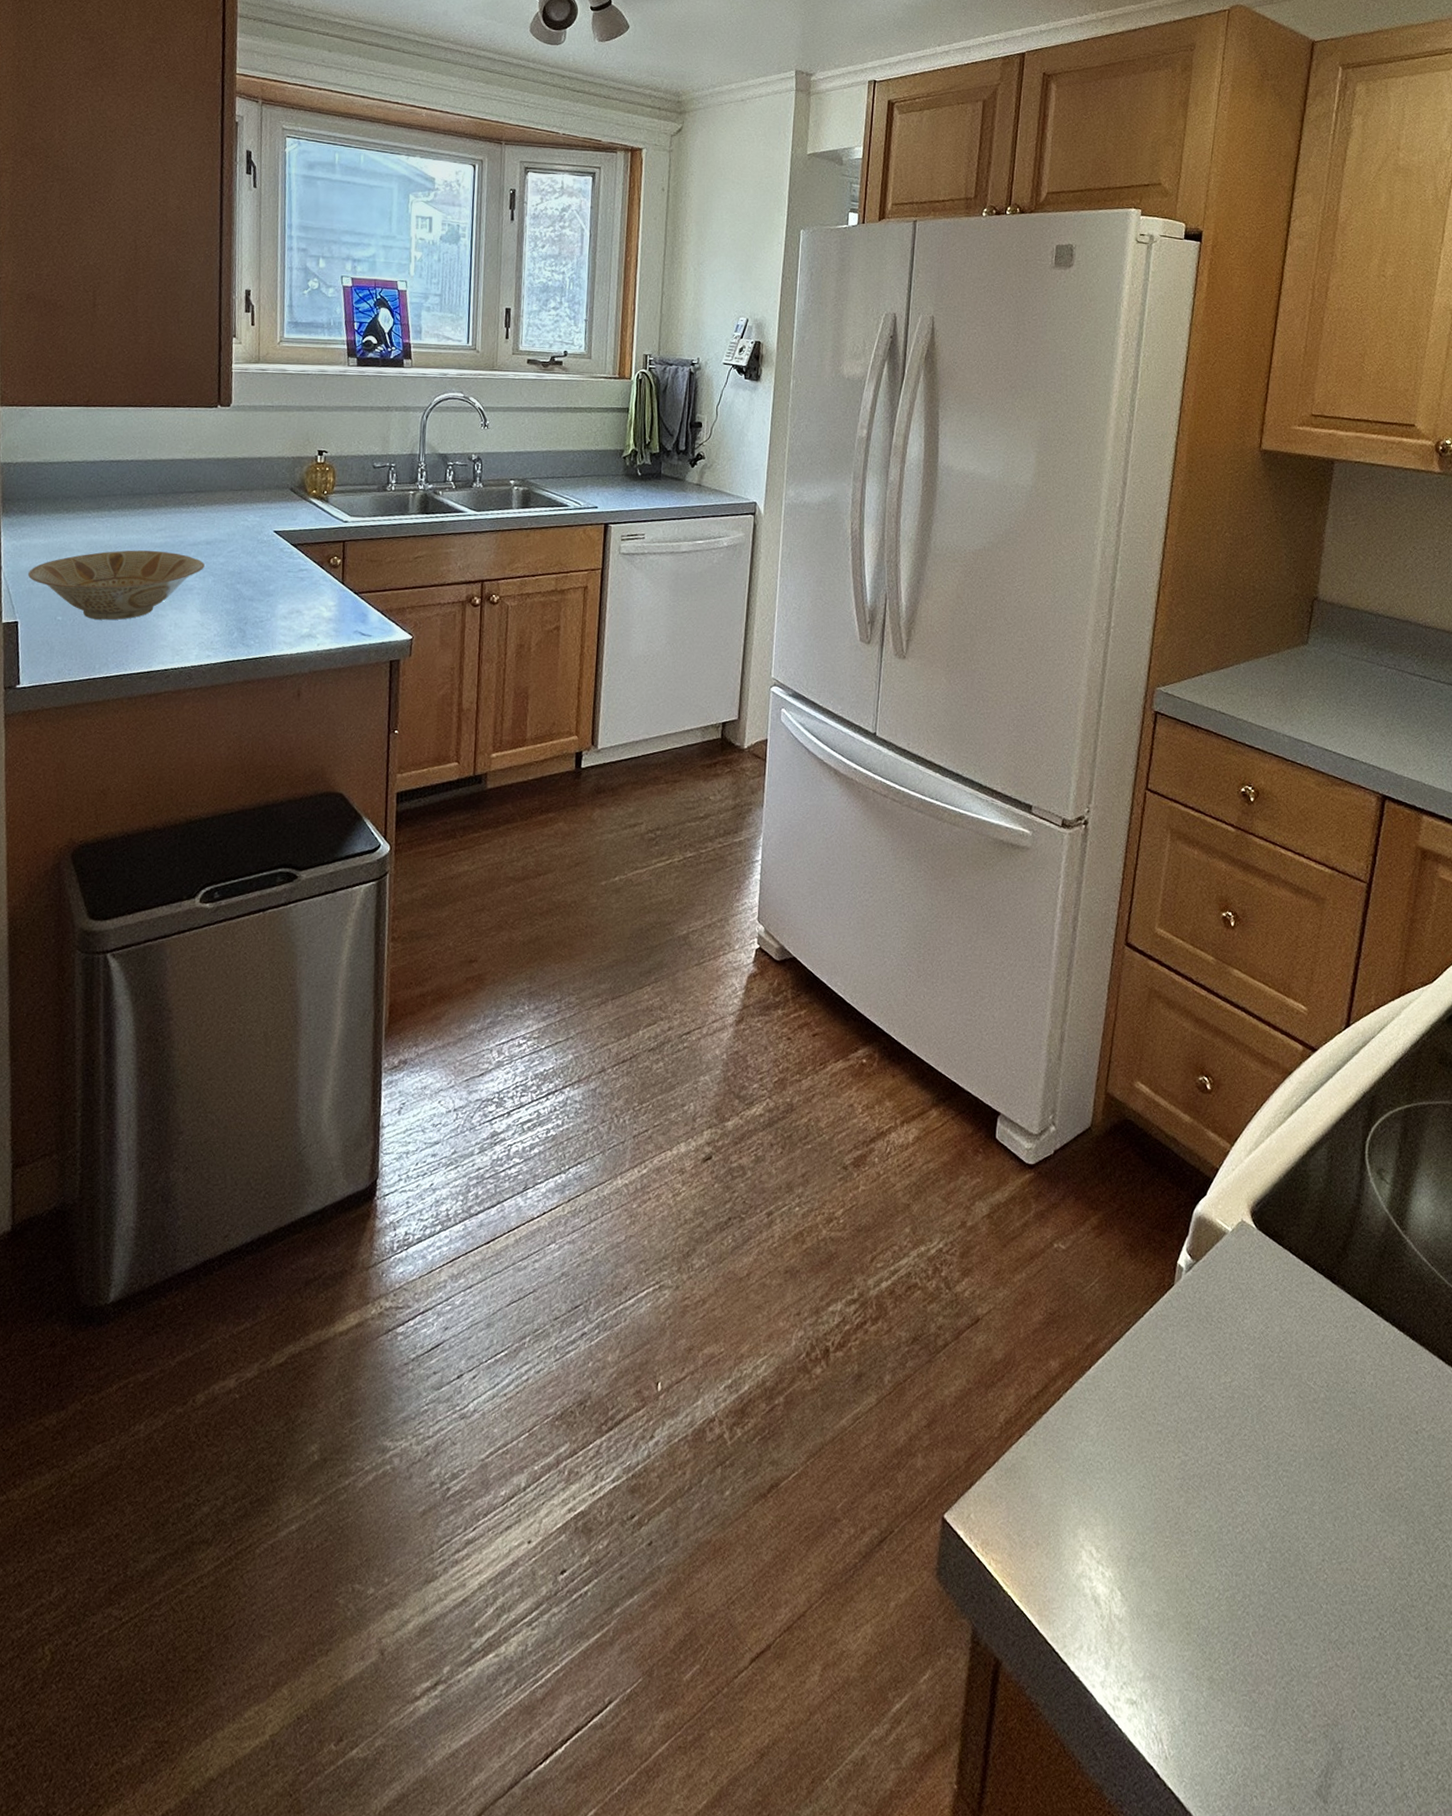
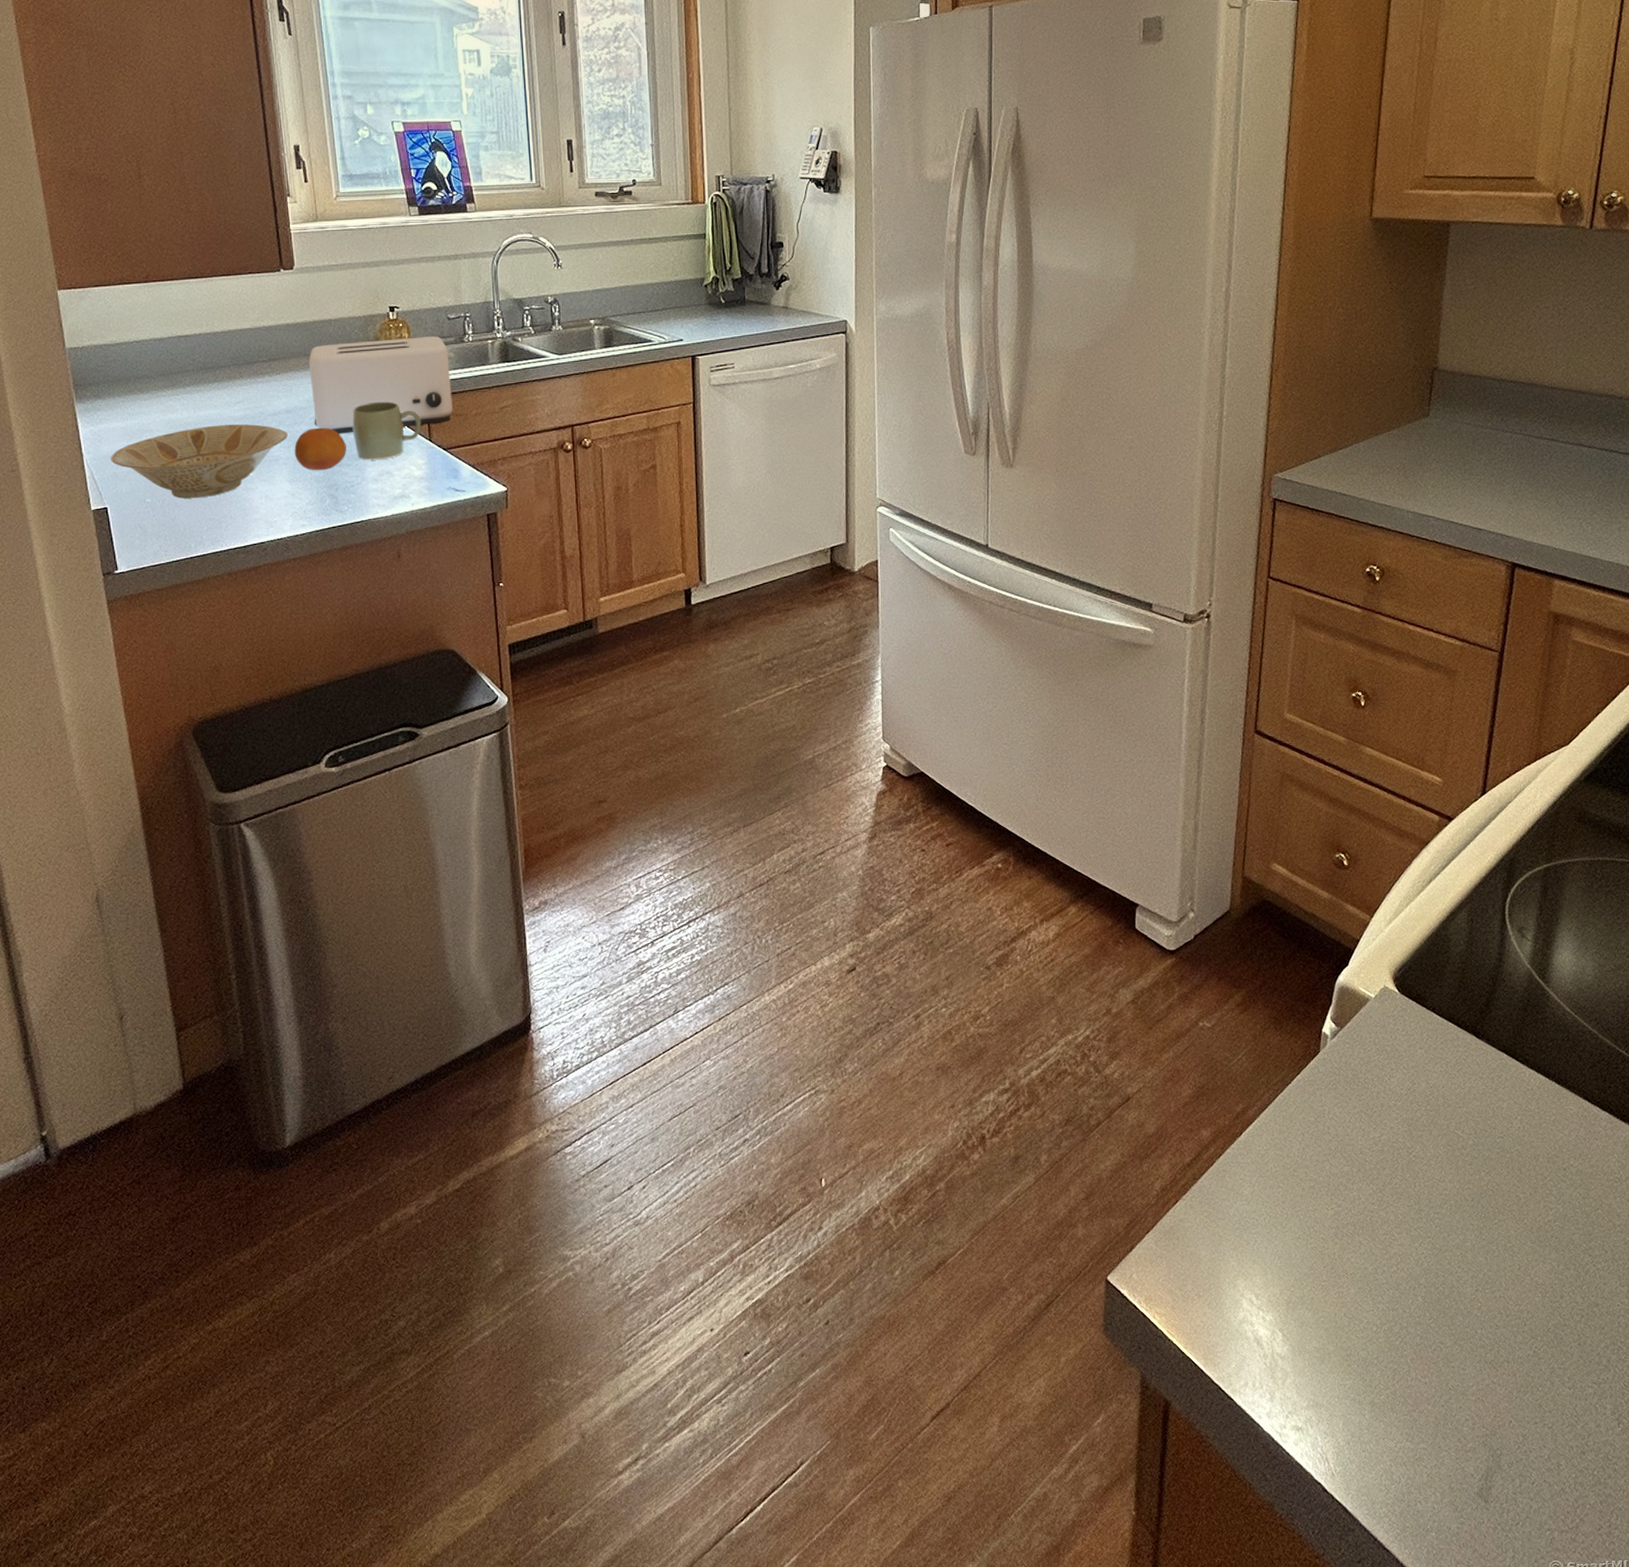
fruit: none [208,561,260,604] -> present [294,427,346,471]
toaster: none [231,481,377,570] -> present [308,336,455,435]
mug: none [268,541,336,599] -> present [352,401,422,461]

